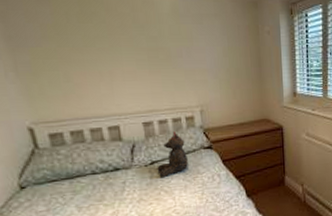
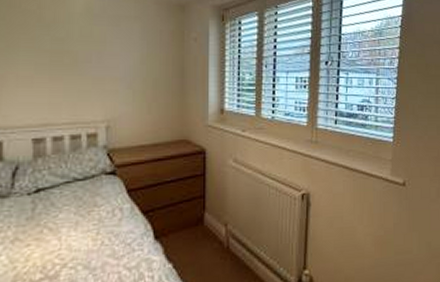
teddy bear: present [157,131,188,177] -> none [42,151,84,210]

